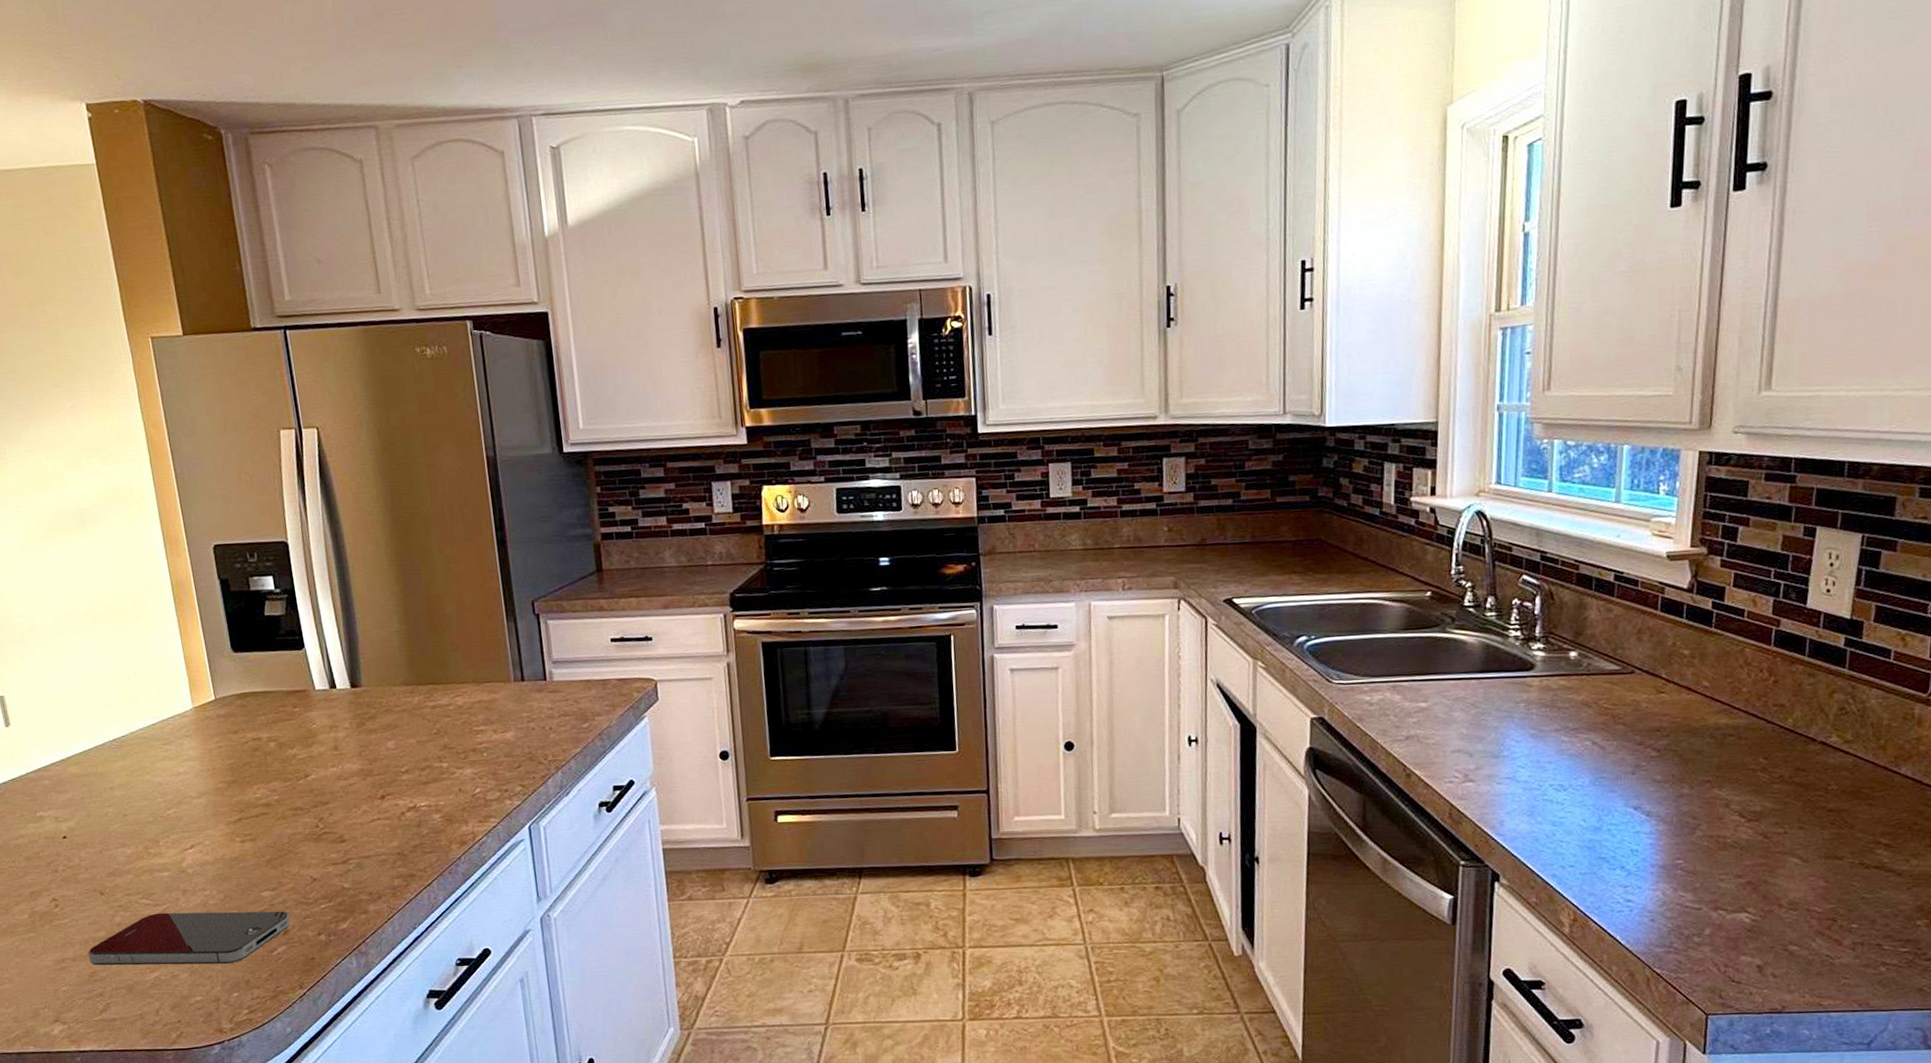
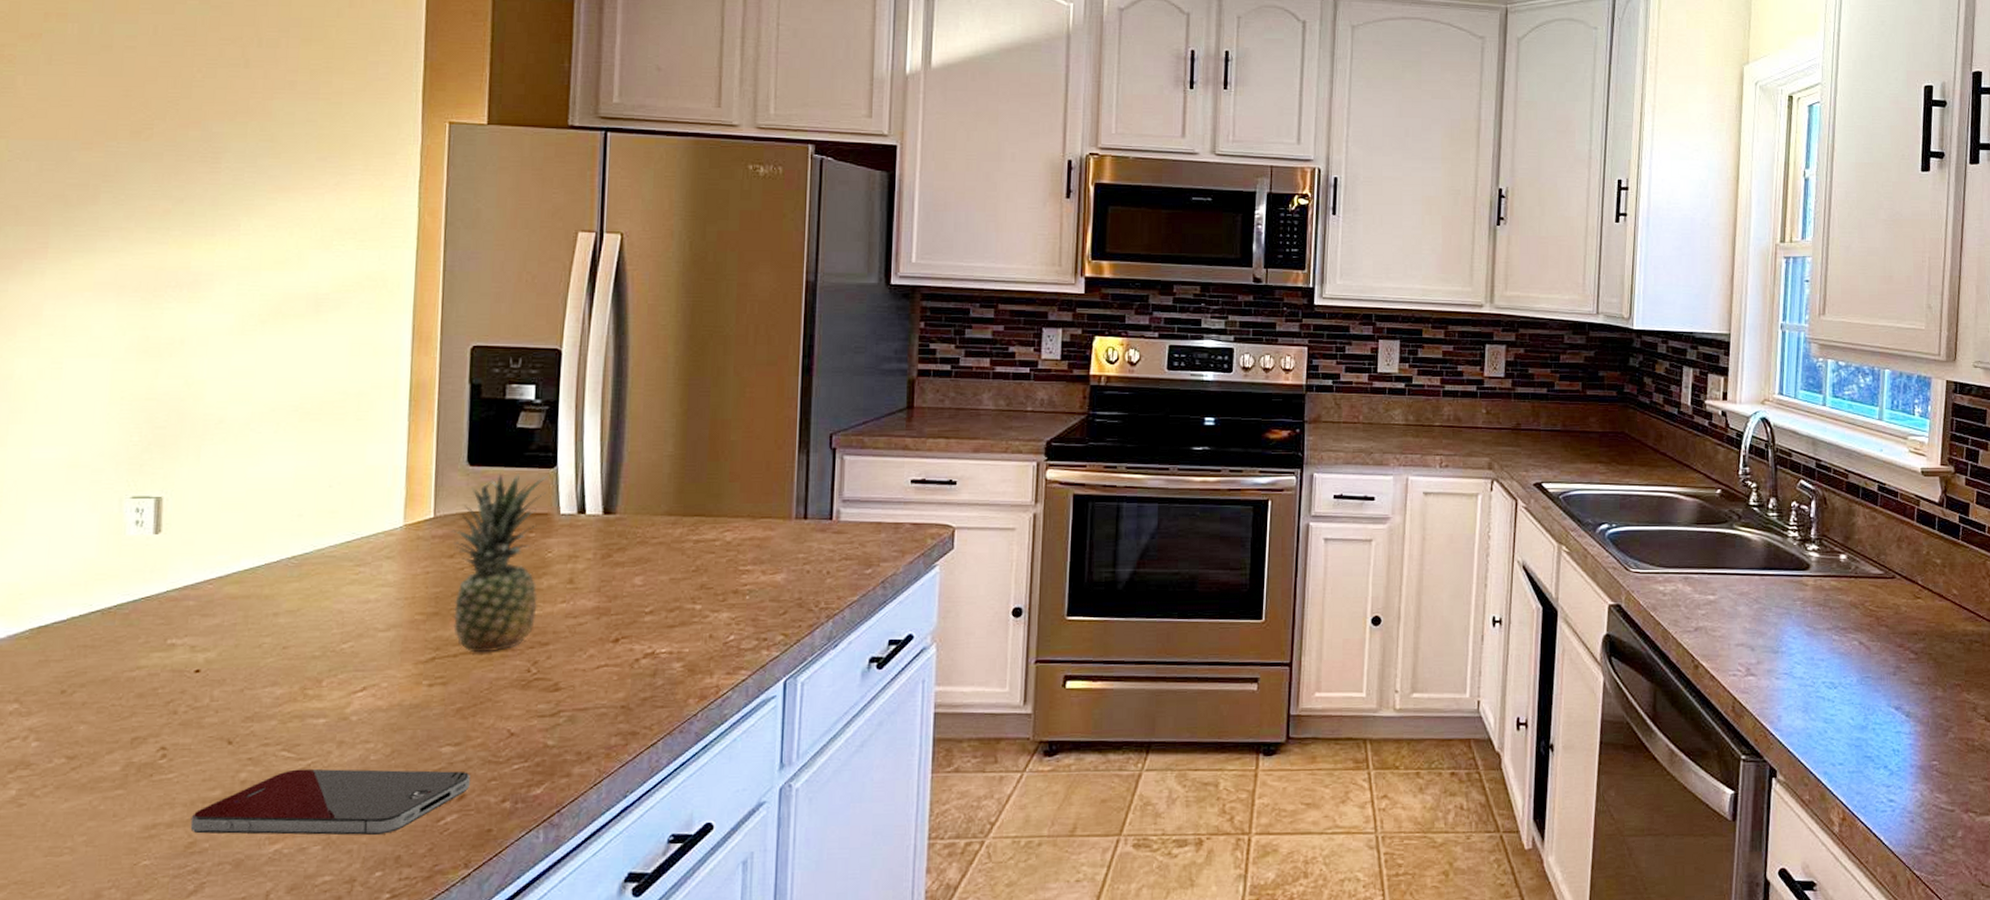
fruit: none [230,656,314,813] -> present [450,472,548,653]

